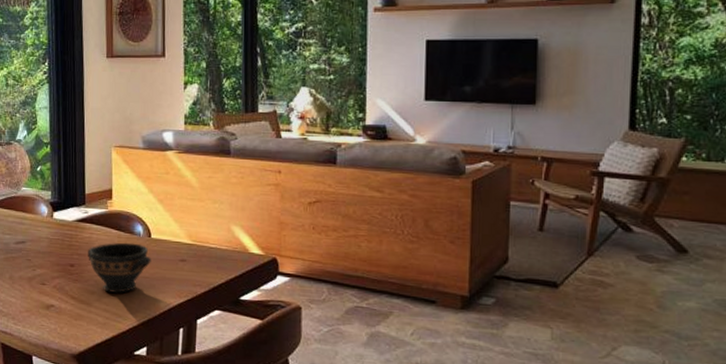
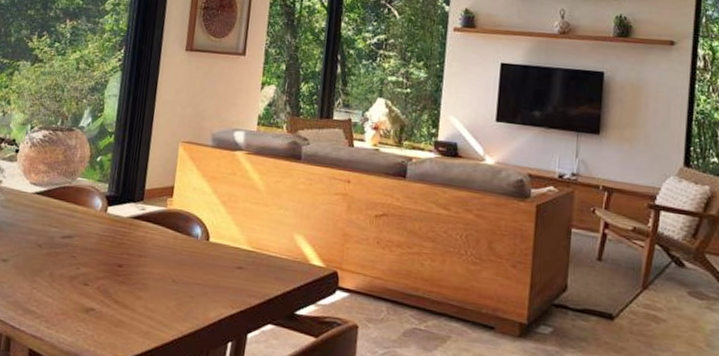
bowl: present [88,242,151,293] -> none [139,244,207,300]

